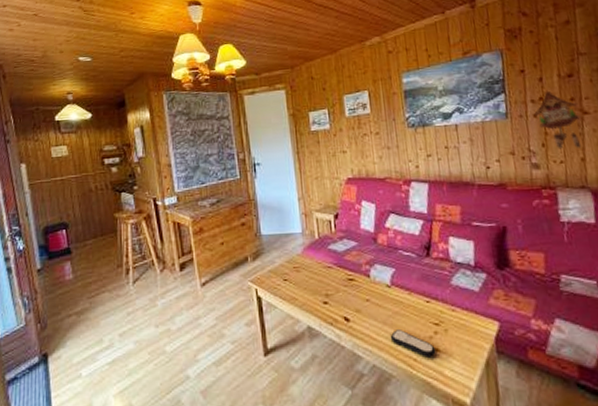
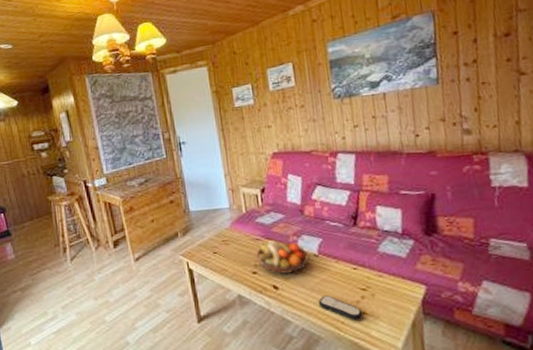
fruit bowl: none [328,268,382,306] -> present [256,240,309,275]
cuckoo clock: present [534,90,581,149] -> none [467,52,517,113]

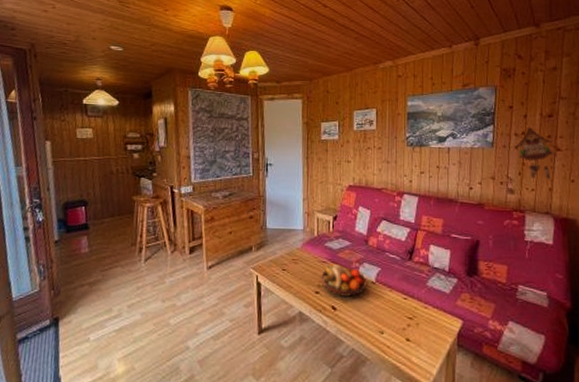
remote control: present [318,295,363,320] -> none [369,320,407,346]
cuckoo clock: none [467,52,517,113] -> present [516,126,554,179]

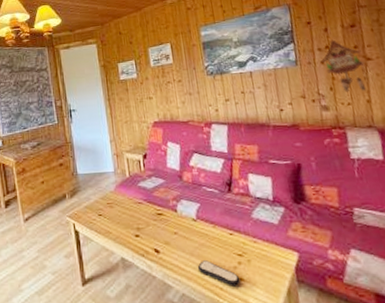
fruit bowl: present [321,264,367,298] -> none [138,204,188,239]
remote control: none [369,320,407,346] -> present [197,260,241,287]

